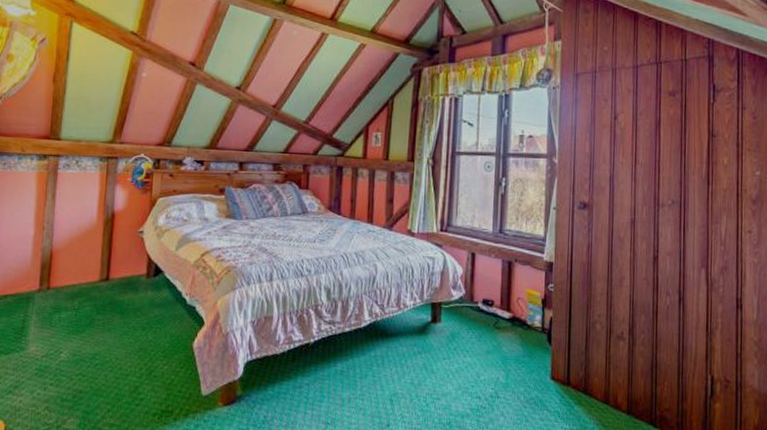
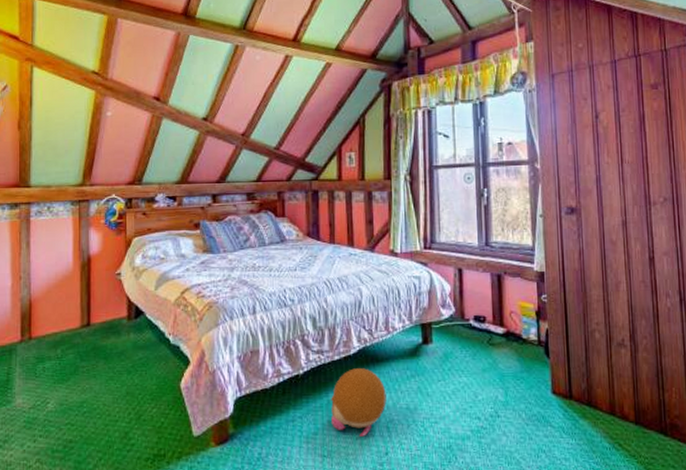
plush toy: none [337,341,393,407] -> present [331,368,387,437]

